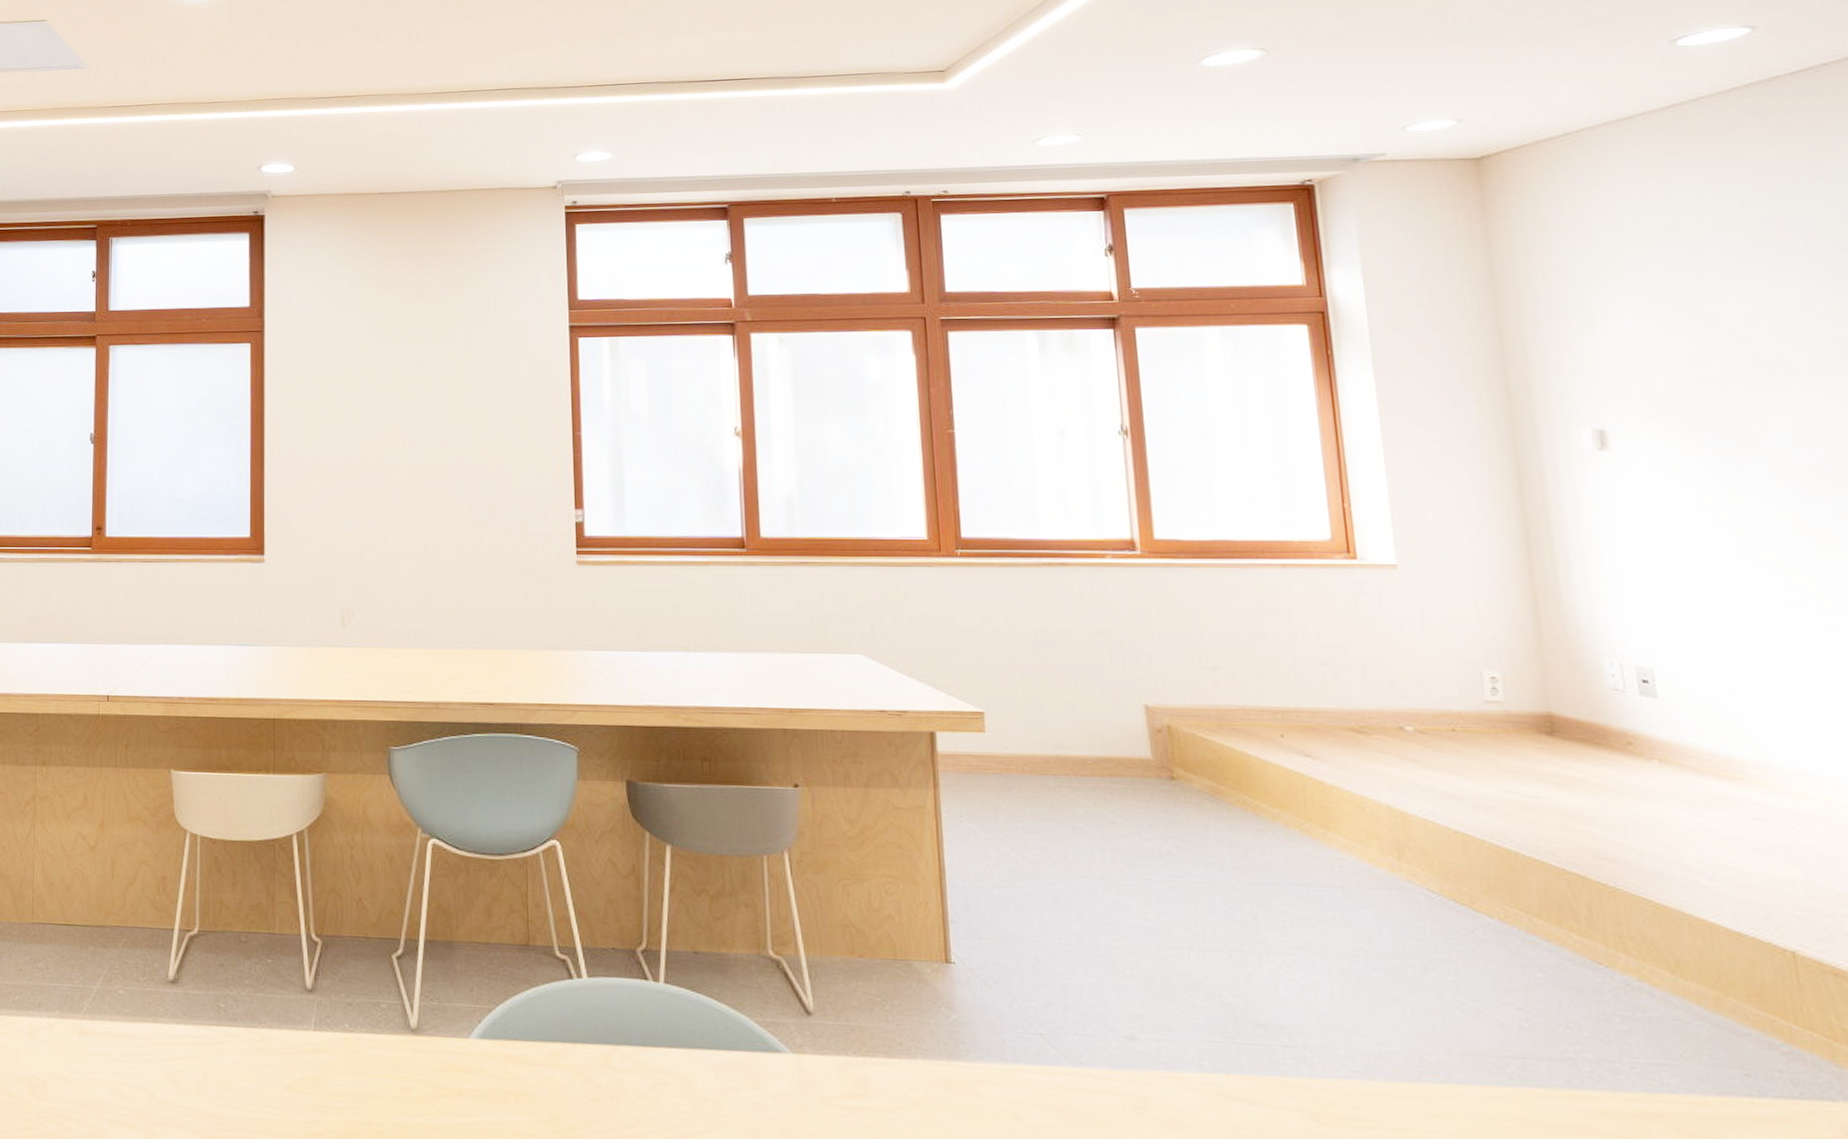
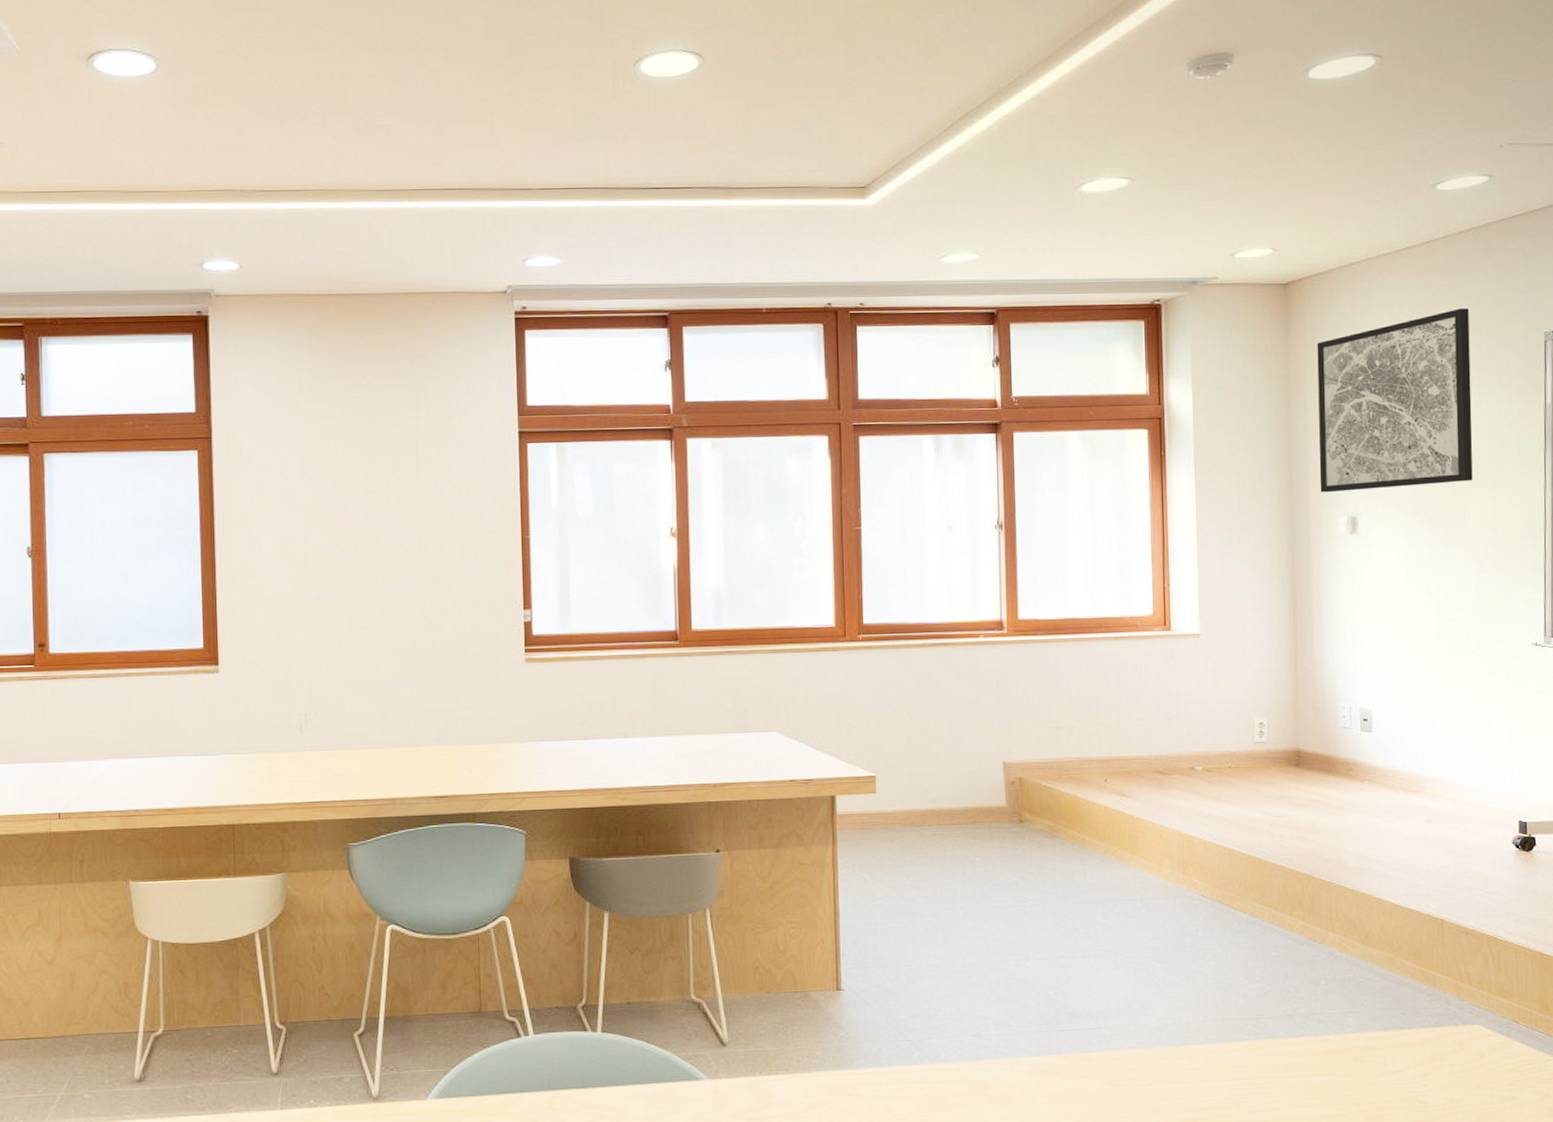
wall art: none [1527,181,1772,400] -> present [1317,308,1473,493]

